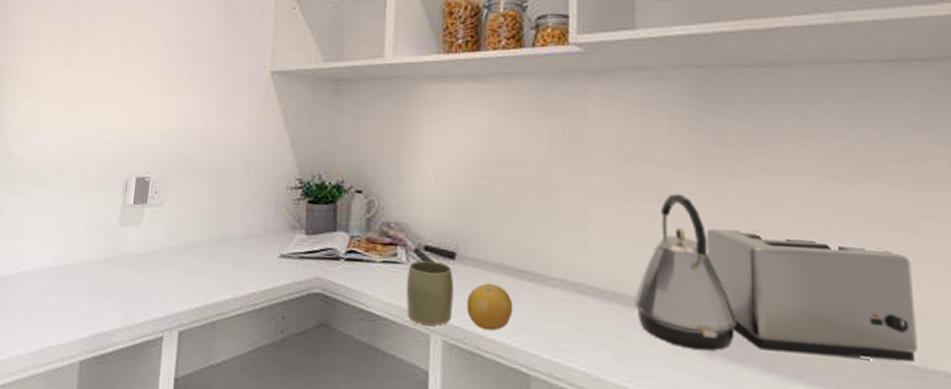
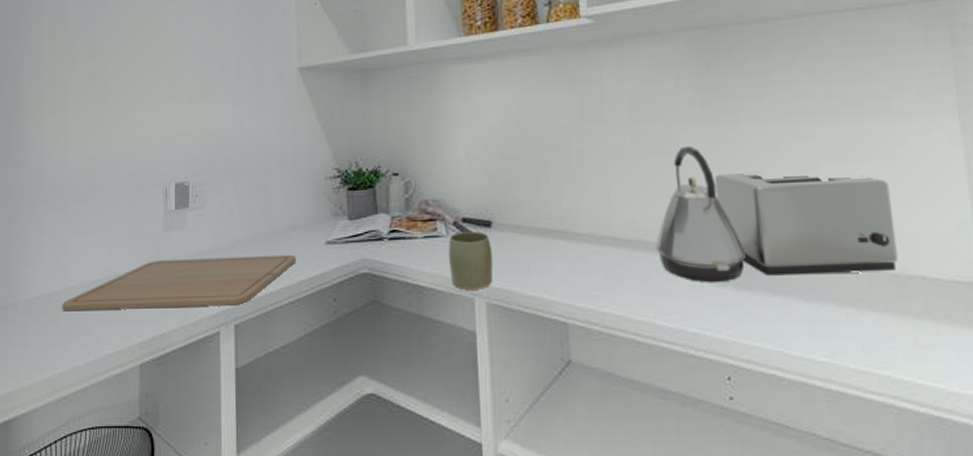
chopping board: none [12,254,248,311] -> present [62,254,296,312]
fruit: present [466,283,513,331] -> none [505,245,548,288]

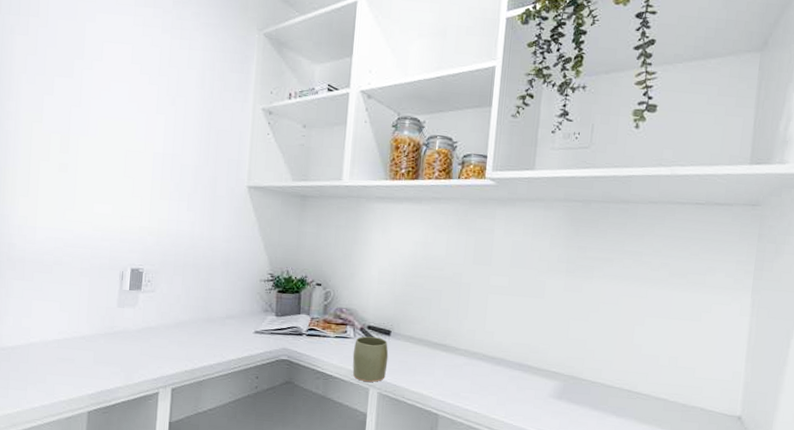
chopping board: present [62,254,296,312] -> none [23,330,229,373]
kettle: present [655,145,747,283] -> none [514,291,581,397]
toaster: present [714,171,898,276] -> none [565,316,692,402]

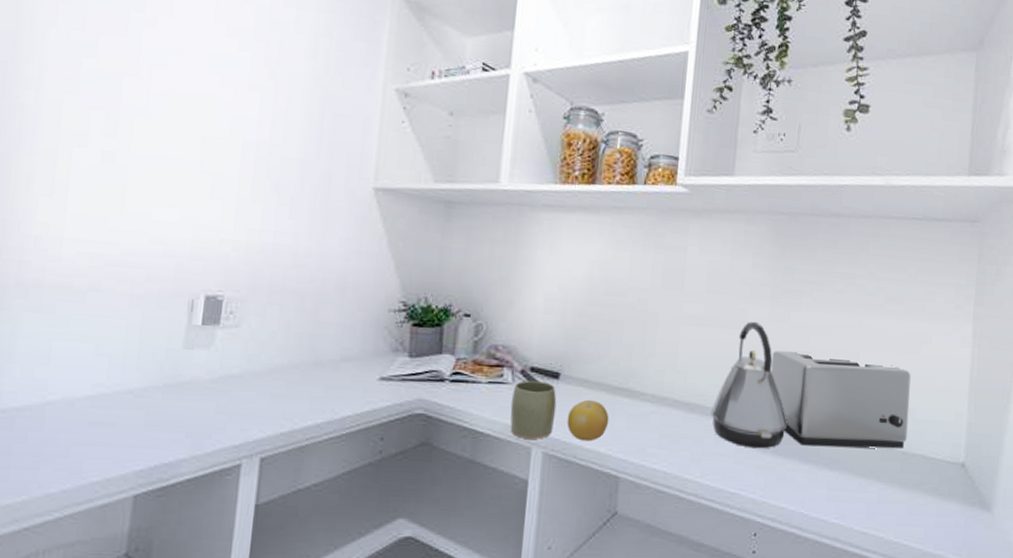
fruit: none [396,352,430,386] -> present [567,399,609,442]
kettle: none [514,291,581,397] -> present [711,321,788,449]
toaster: none [565,316,692,402] -> present [770,351,911,449]

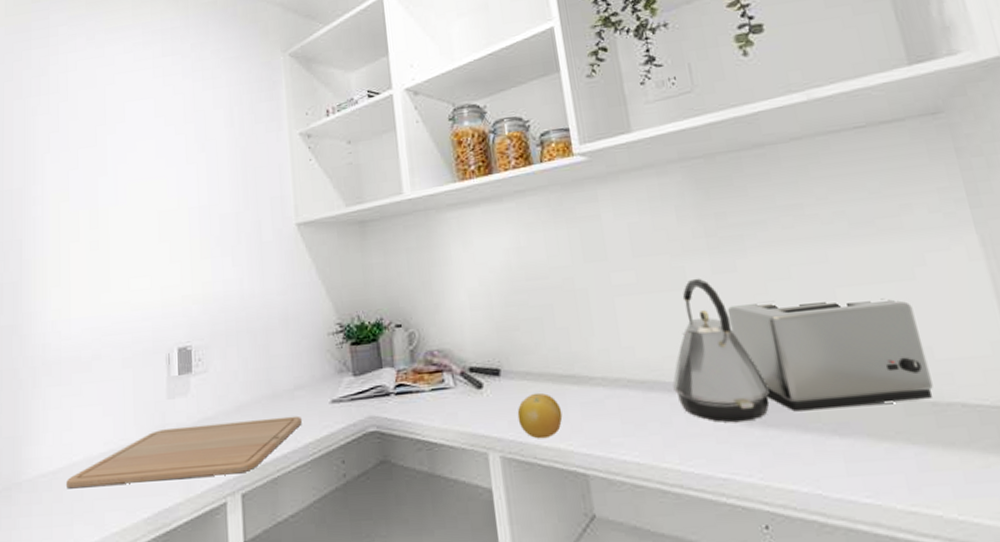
chopping board: none [34,380,343,437] -> present [66,416,302,489]
mug: present [510,381,557,439] -> none [456,381,506,444]

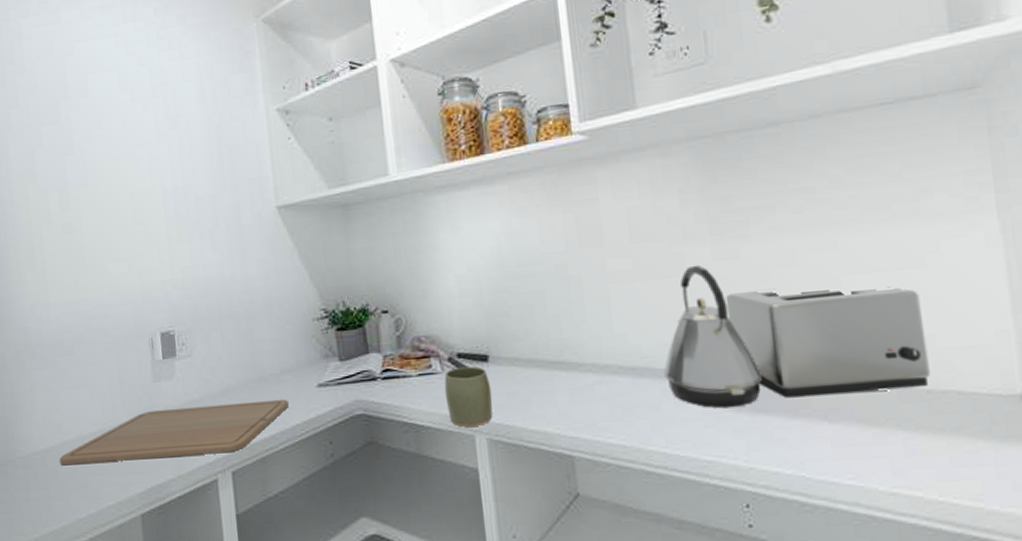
mug: none [456,381,506,444] -> present [444,366,493,427]
fruit: present [517,392,563,439] -> none [505,378,551,423]

